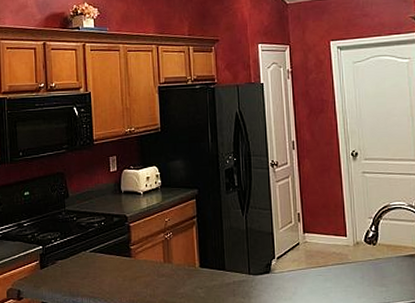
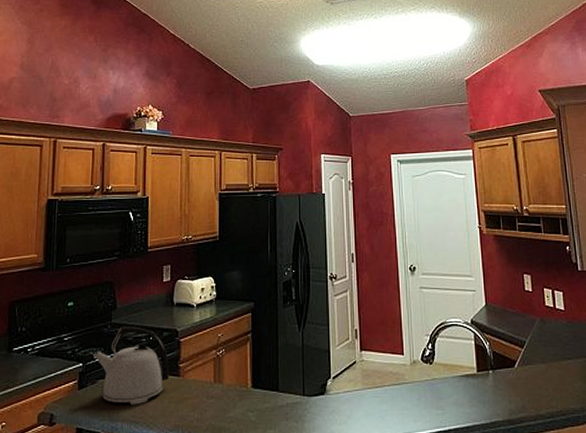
kettle: none [51,212,121,283] -> present [93,326,169,405]

